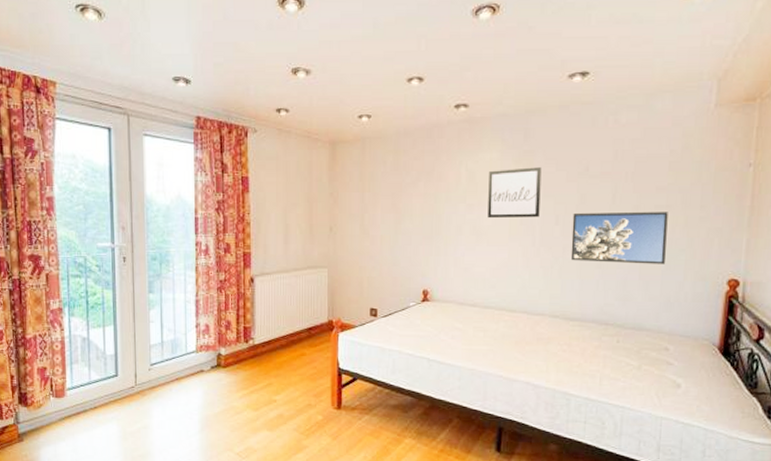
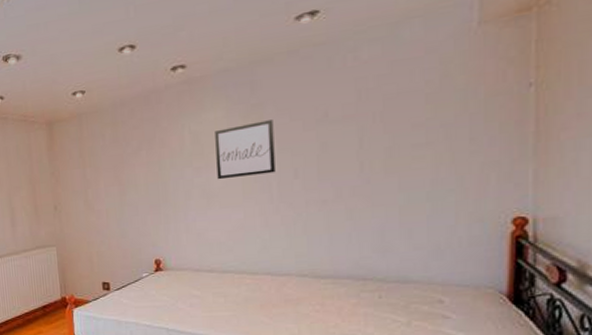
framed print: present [570,211,668,265] -> none [314,150,430,215]

